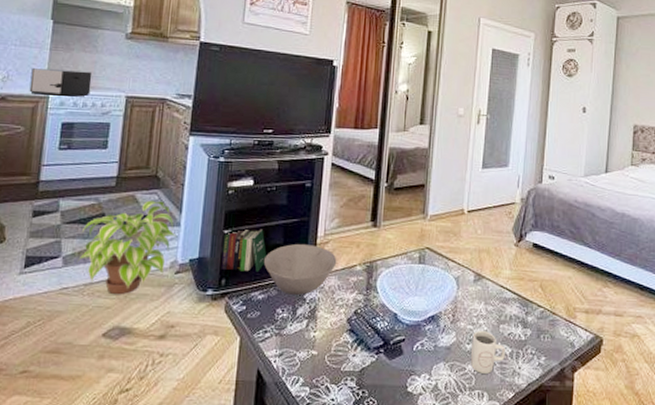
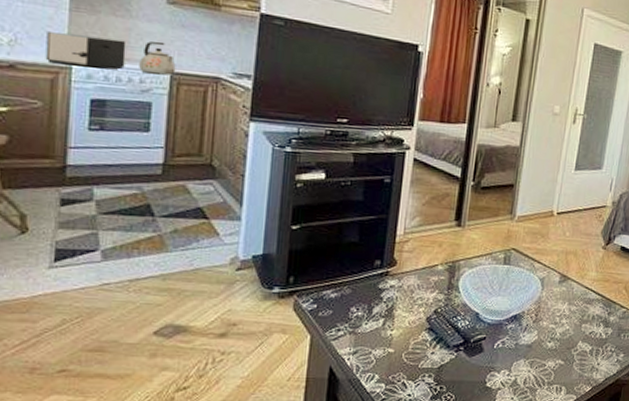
plant: present [76,200,176,295] -> none [118,191,237,292]
kettle: none [101,71,131,99] -> present [139,41,176,76]
books: present [221,227,267,272] -> none [289,223,340,270]
bowl: present [263,243,337,295] -> none [336,241,418,294]
mug: present [470,331,505,374] -> none [551,330,586,369]

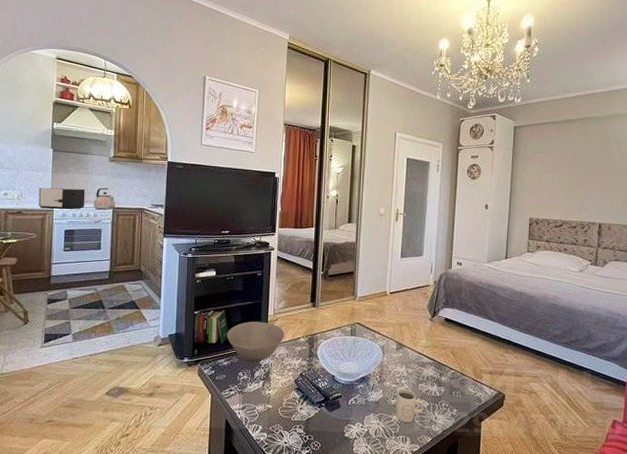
books: none [289,223,340,270] -> present [194,309,229,344]
bowl: none [336,241,418,294] -> present [226,321,285,362]
mug: none [551,330,586,369] -> present [395,389,424,423]

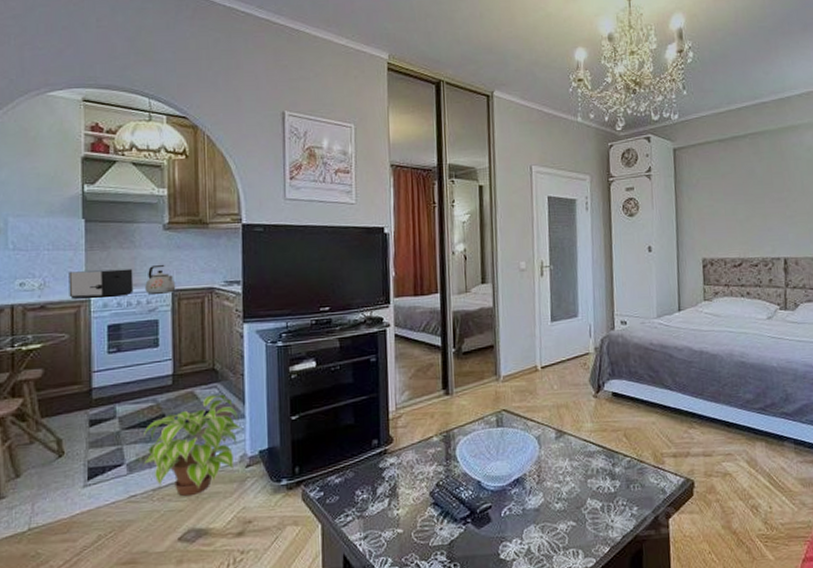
plant: none [83,289,158,363] -> present [141,394,242,497]
books: present [194,309,229,344] -> none [292,410,338,459]
bowl: present [226,321,285,362] -> none [336,420,412,475]
mug: present [395,389,424,423] -> none [560,488,596,532]

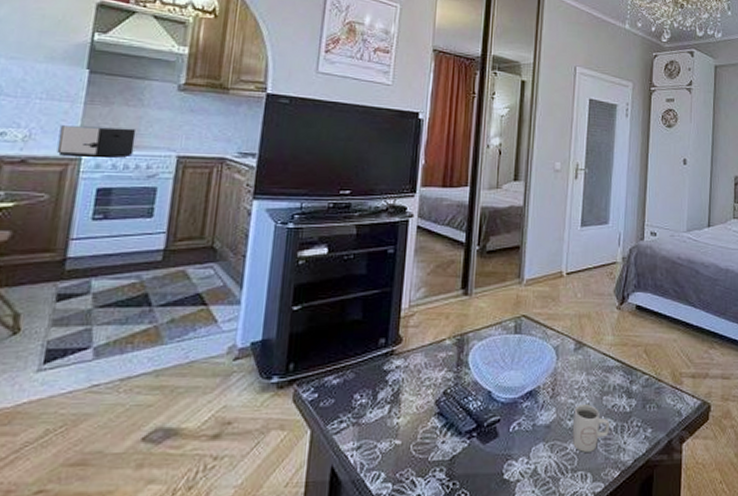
plant: present [141,394,242,497] -> none [111,276,236,390]
kettle: present [145,264,176,294] -> none [147,127,183,160]
mug: none [560,488,596,532] -> present [572,404,609,452]

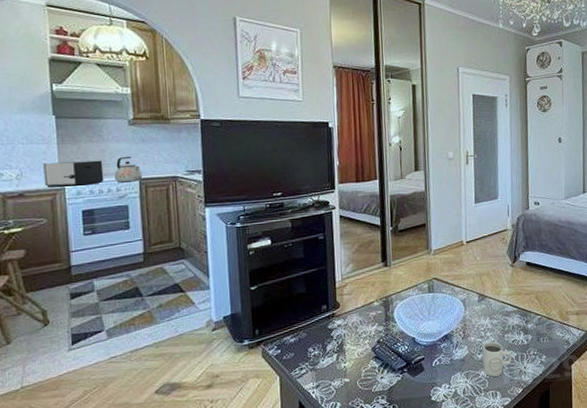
kettle: none [147,127,183,160] -> present [114,156,143,183]

